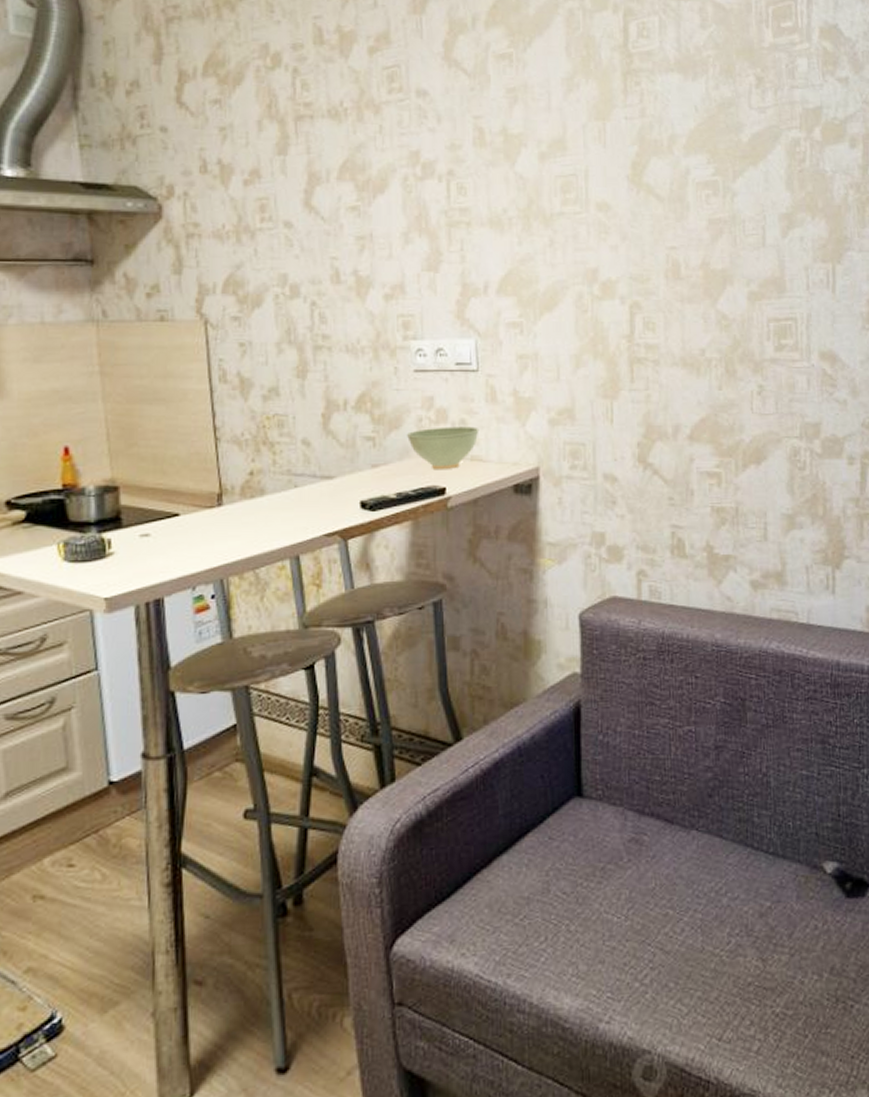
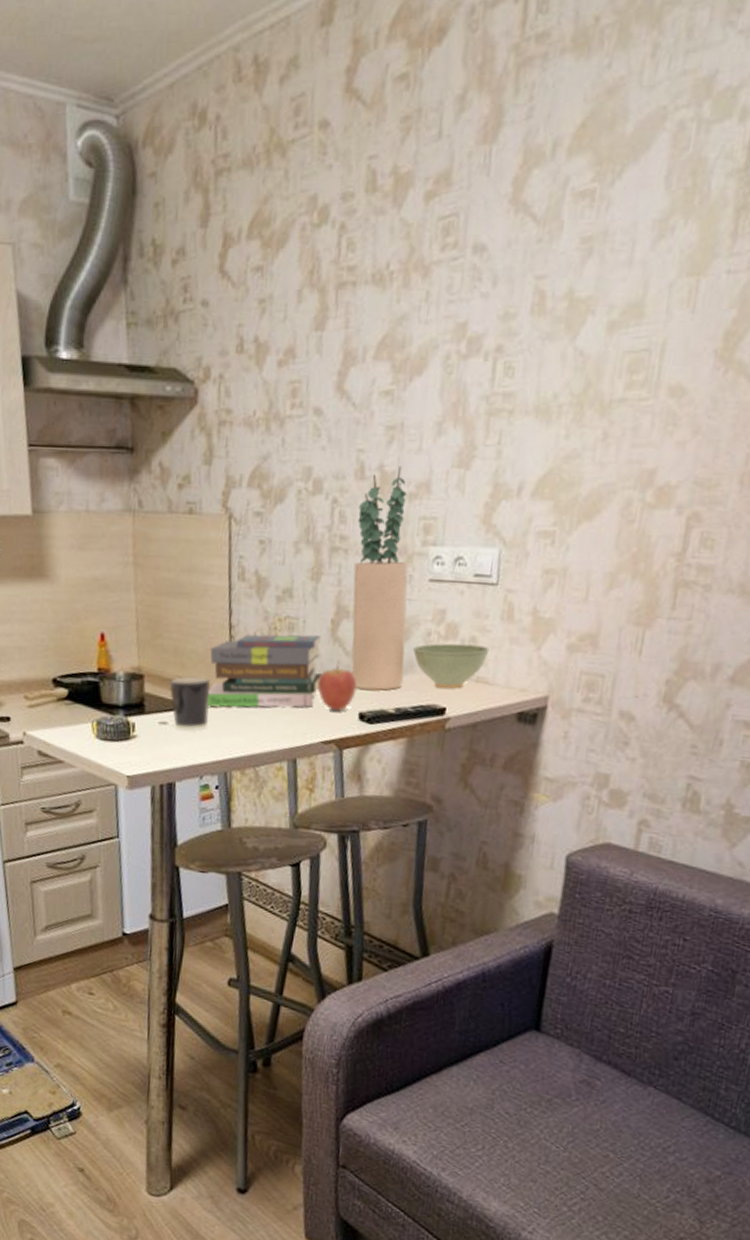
mug: none [149,481,199,541] -> present [169,676,211,731]
books: none [194,430,319,513] -> present [207,634,323,708]
fruit: none [314,452,355,503] -> present [317,659,358,712]
vase: none [338,271,401,478] -> present [351,466,409,691]

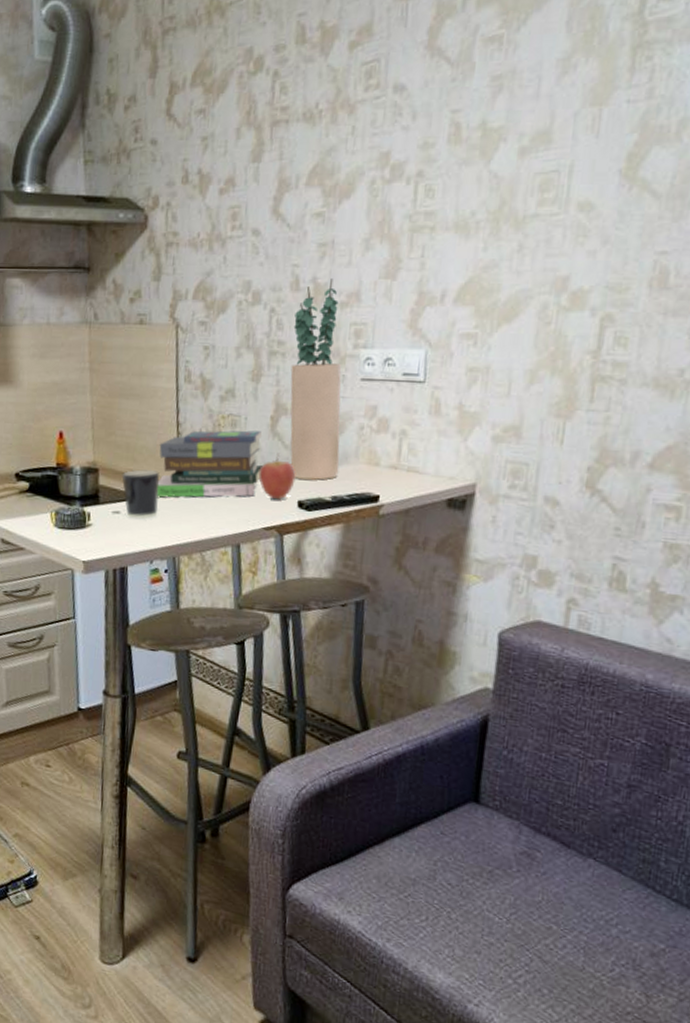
bowl: present [412,643,490,690] -> none [346,436,420,479]

